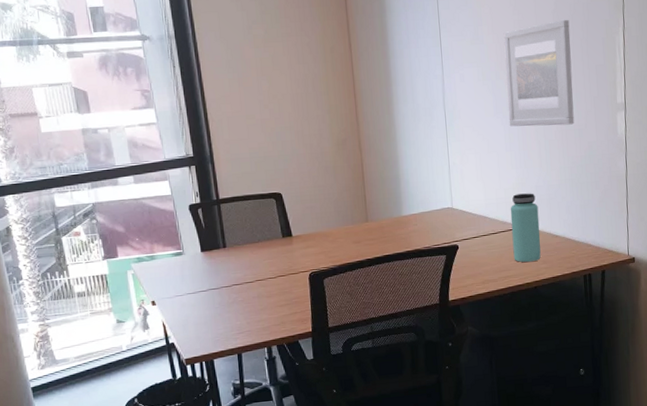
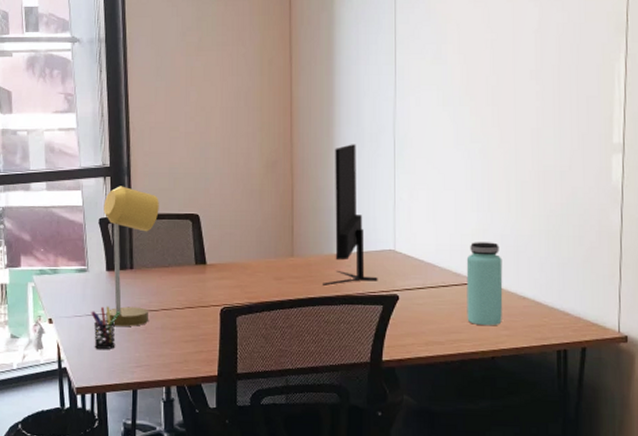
desk lamp: none [191,173,246,300] -> present [103,186,159,326]
pen holder: none [191,283,218,323] -> present [91,306,120,350]
monitor: none [394,119,441,245] -> present [322,144,378,287]
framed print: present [503,19,575,127] -> none [471,41,556,165]

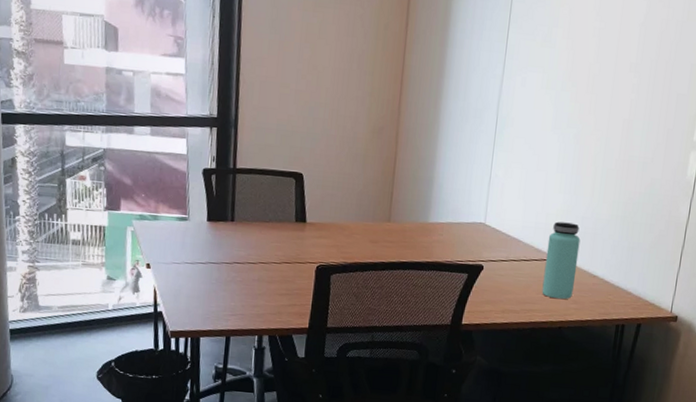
pen holder: present [91,306,120,350] -> none [189,255,218,298]
desk lamp: present [103,186,159,326] -> none [204,138,265,277]
monitor: present [322,144,378,287] -> none [414,117,467,253]

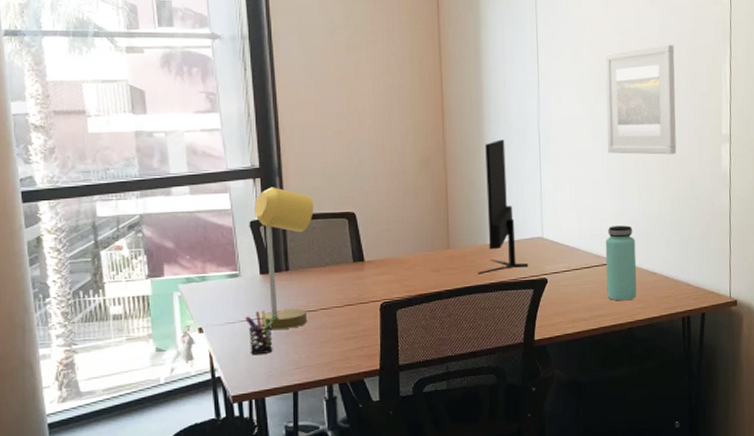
pen holder: none [189,255,218,298] -> present [245,310,277,355]
desk lamp: none [204,138,265,277] -> present [254,187,314,330]
monitor: none [414,117,467,253] -> present [477,139,529,276]
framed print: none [566,35,658,156] -> present [604,44,677,155]

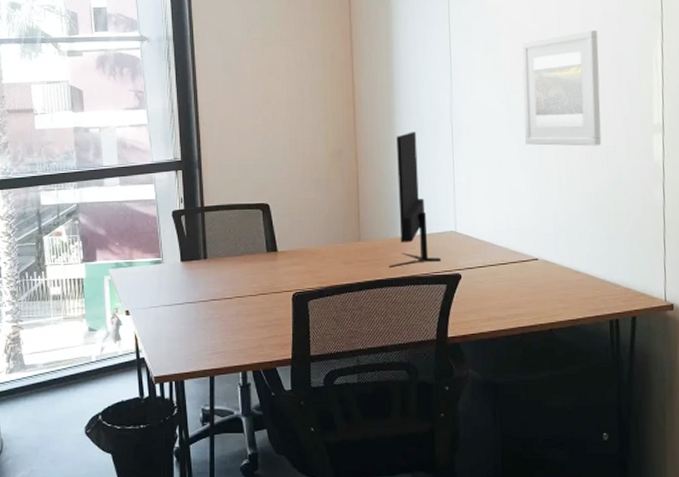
pen holder: present [245,310,277,355] -> none [167,296,195,339]
desk lamp: present [254,187,314,330] -> none [176,179,230,315]
bottle: present [605,225,637,301] -> none [523,220,558,300]

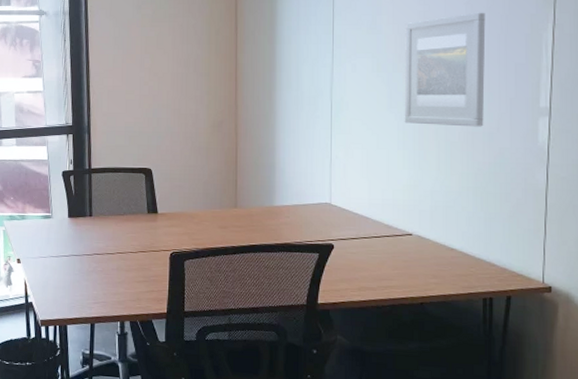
monitor: present [388,132,441,269] -> none [262,106,315,235]

